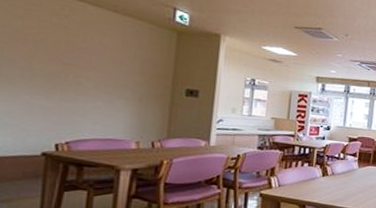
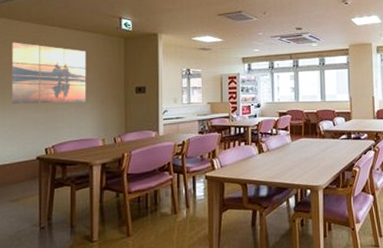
wall art: none [10,10,125,98] -> present [11,42,87,104]

